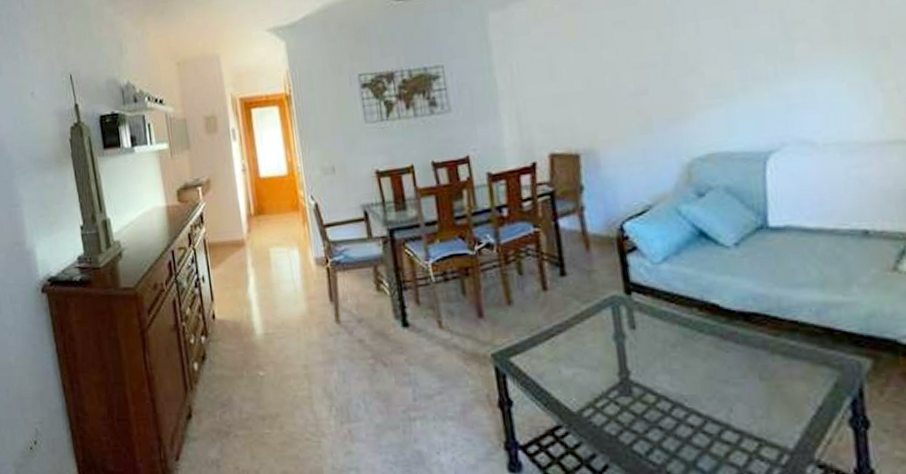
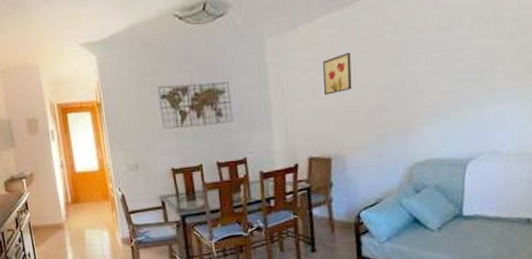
wall art: none [561,23,601,77] -> present [323,51,352,95]

